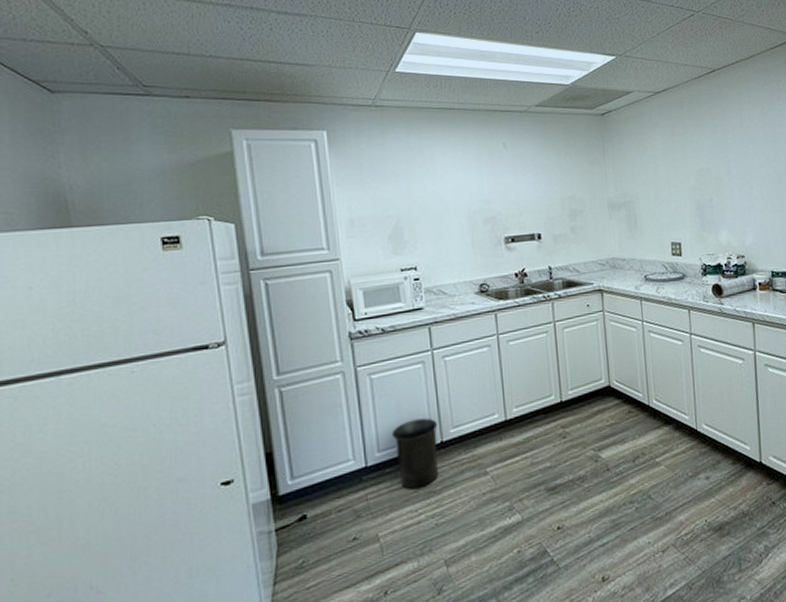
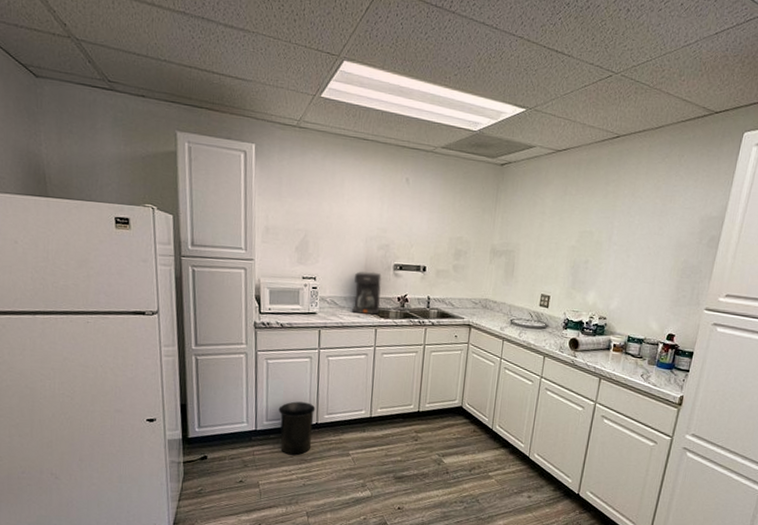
coffee maker: none [462,249,497,300] -> present [352,271,382,315]

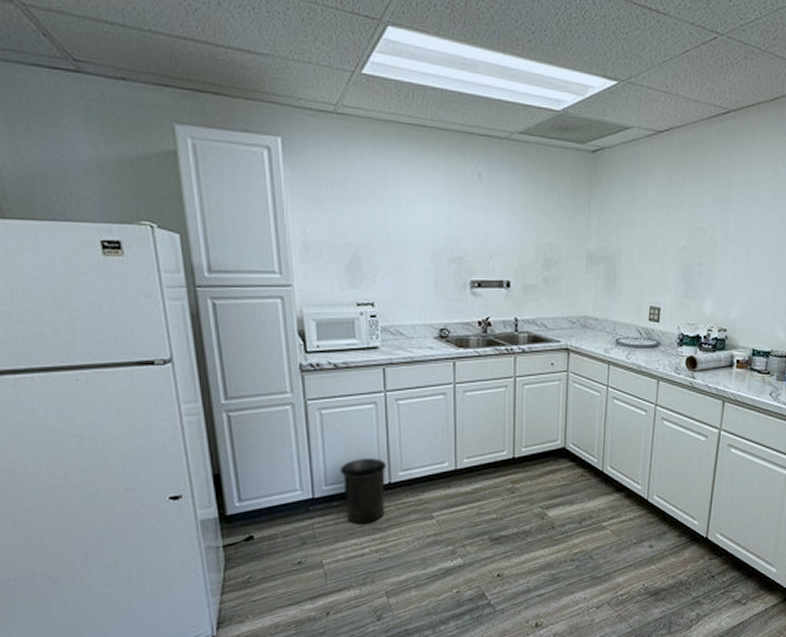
coffee maker: present [352,271,382,315] -> none [423,291,457,344]

